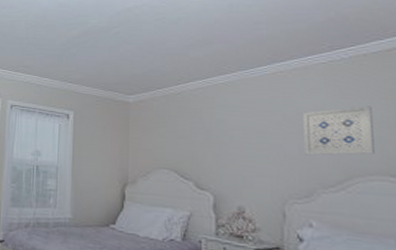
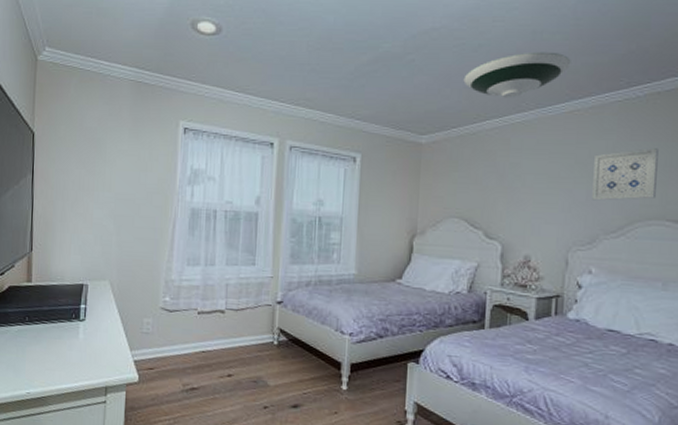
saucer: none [166,21,269,63] -> present [463,51,571,99]

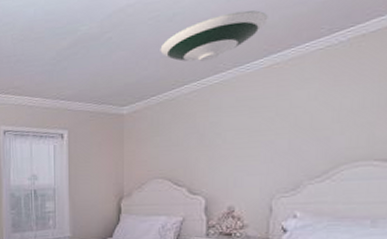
wall art: present [592,148,658,201] -> none [295,90,364,149]

